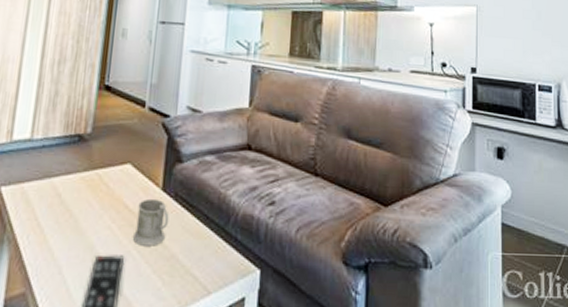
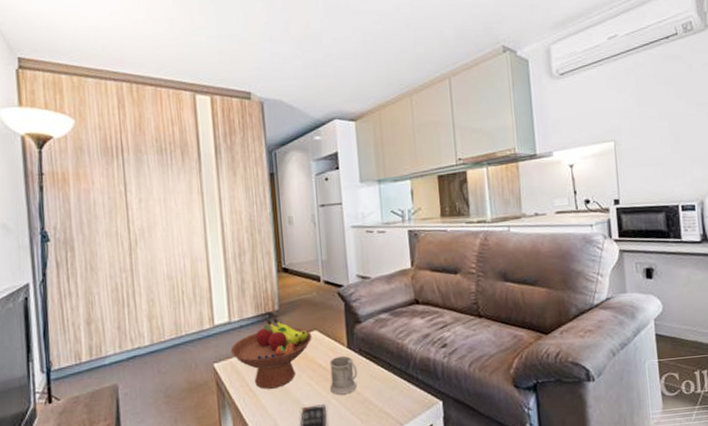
fruit bowl: none [24,141,124,227] -> present [230,318,312,389]

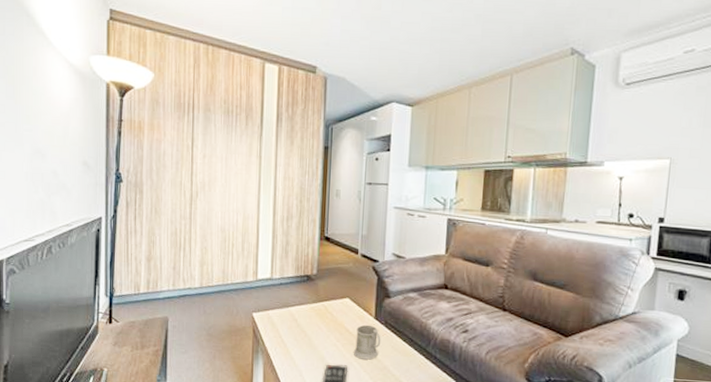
fruit bowl: present [230,318,312,389] -> none [269,280,344,344]

